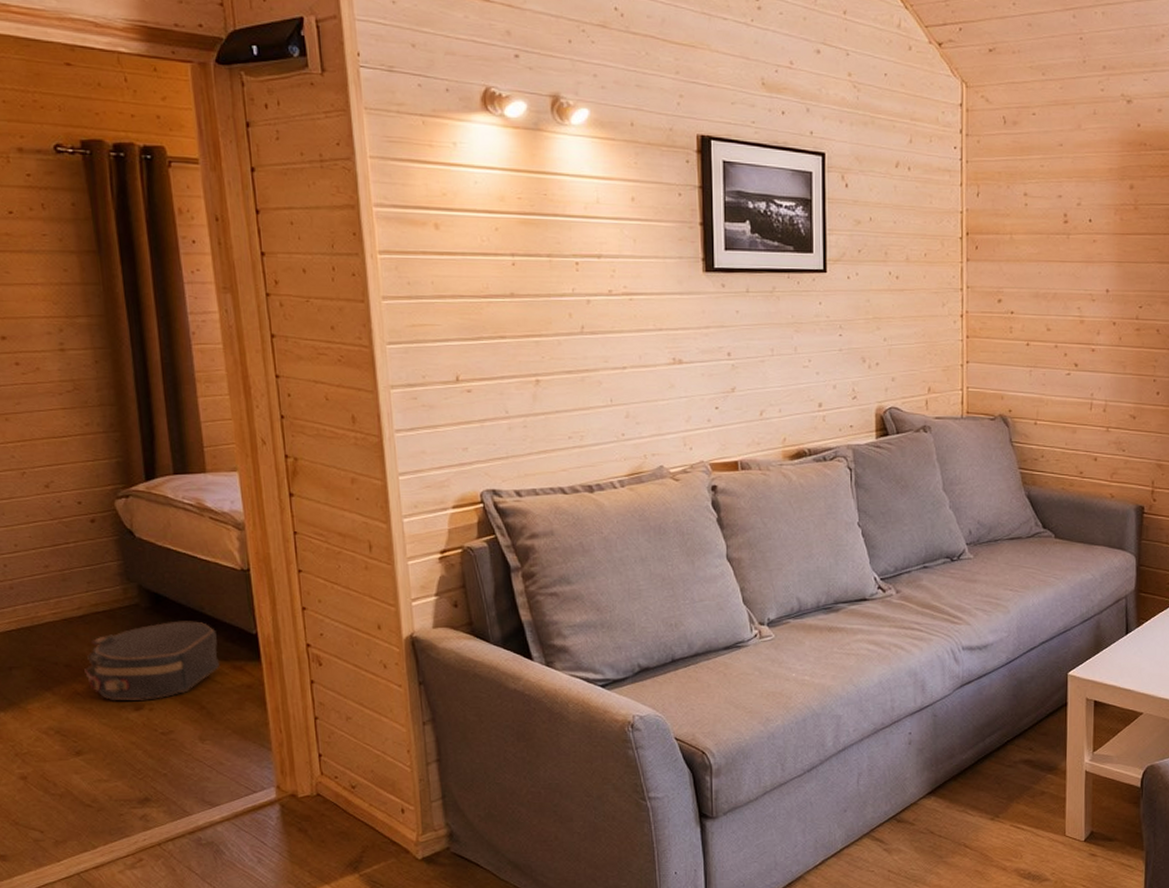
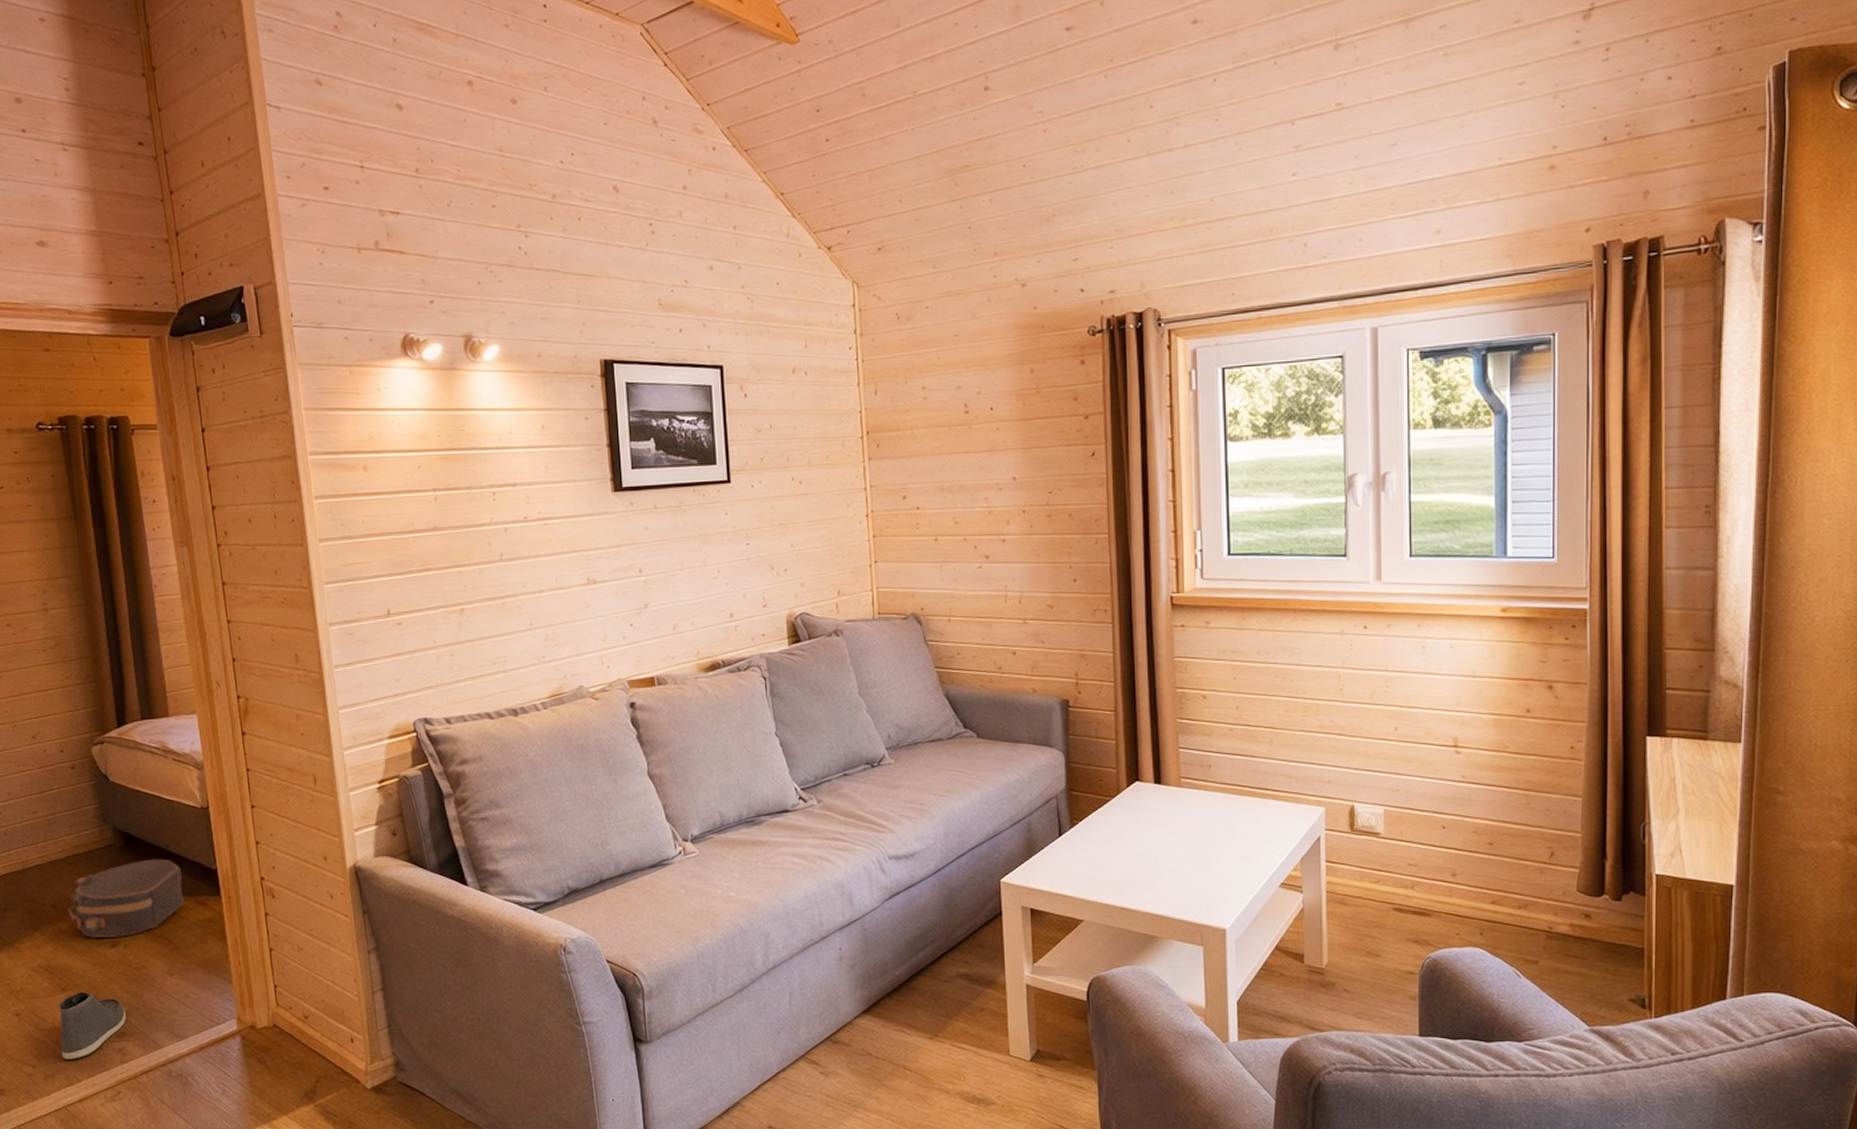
sneaker: none [71,755,150,825] -> present [58,991,126,1060]

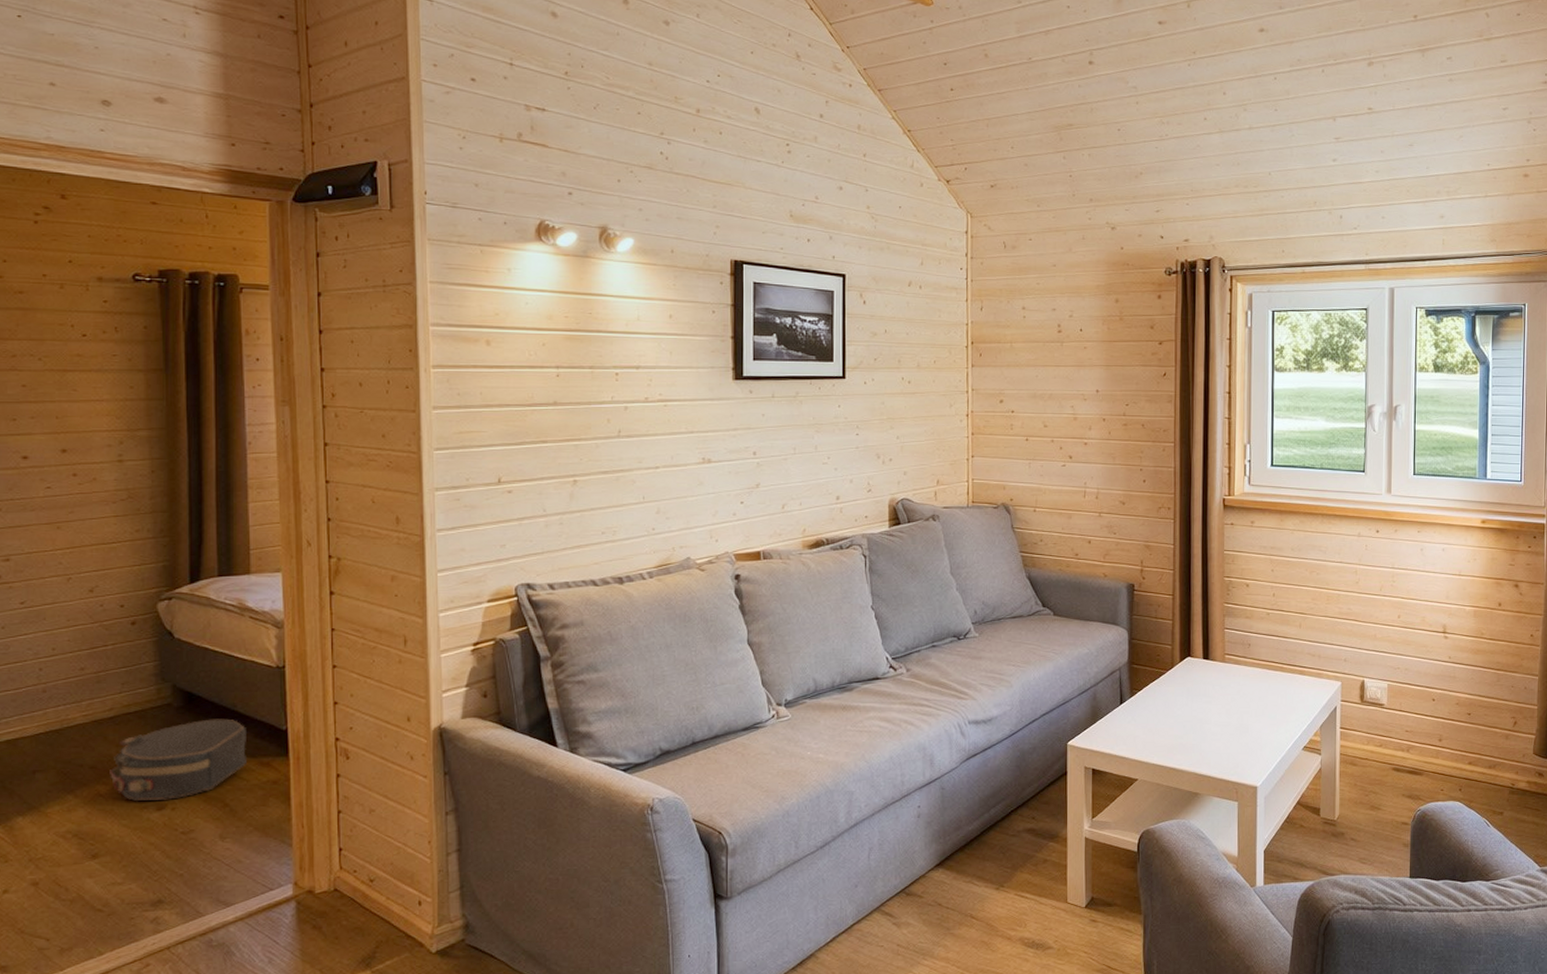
sneaker: present [58,991,126,1060] -> none [83,858,165,931]

